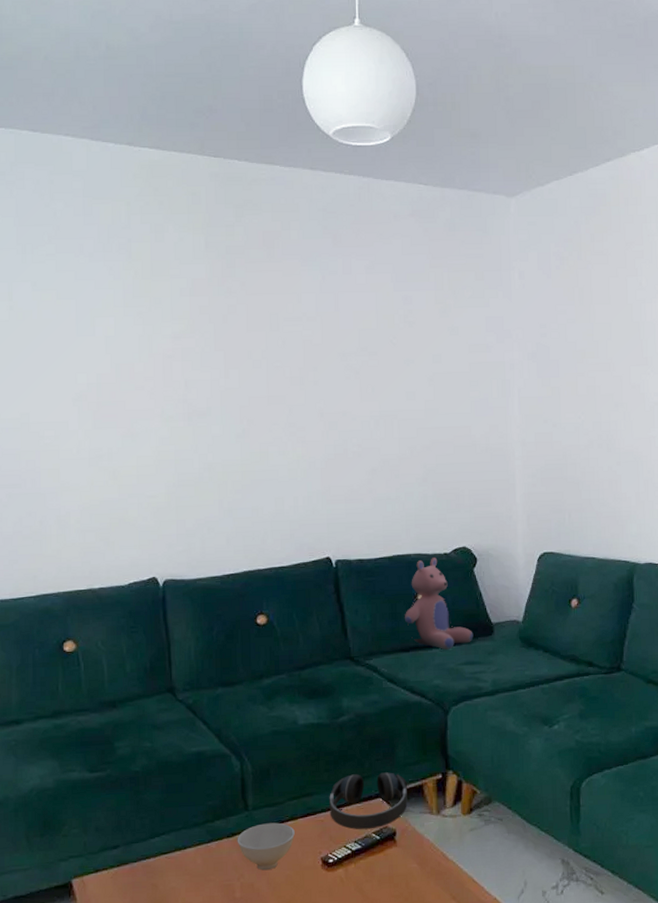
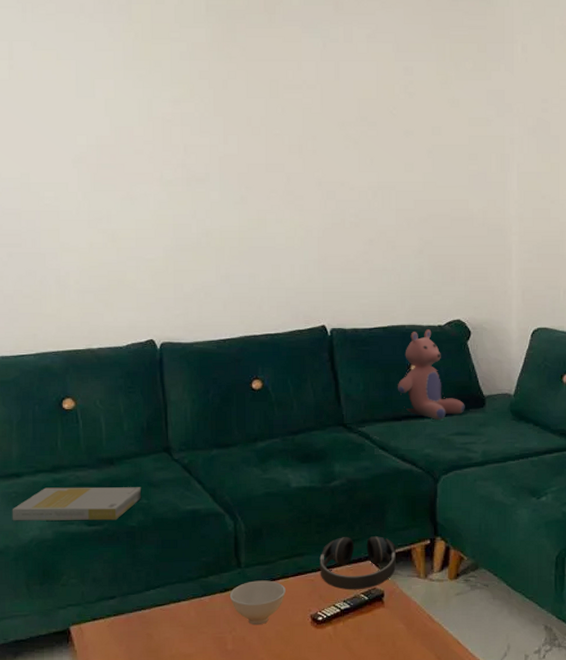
book: none [11,730,146,771] -> present [12,487,142,521]

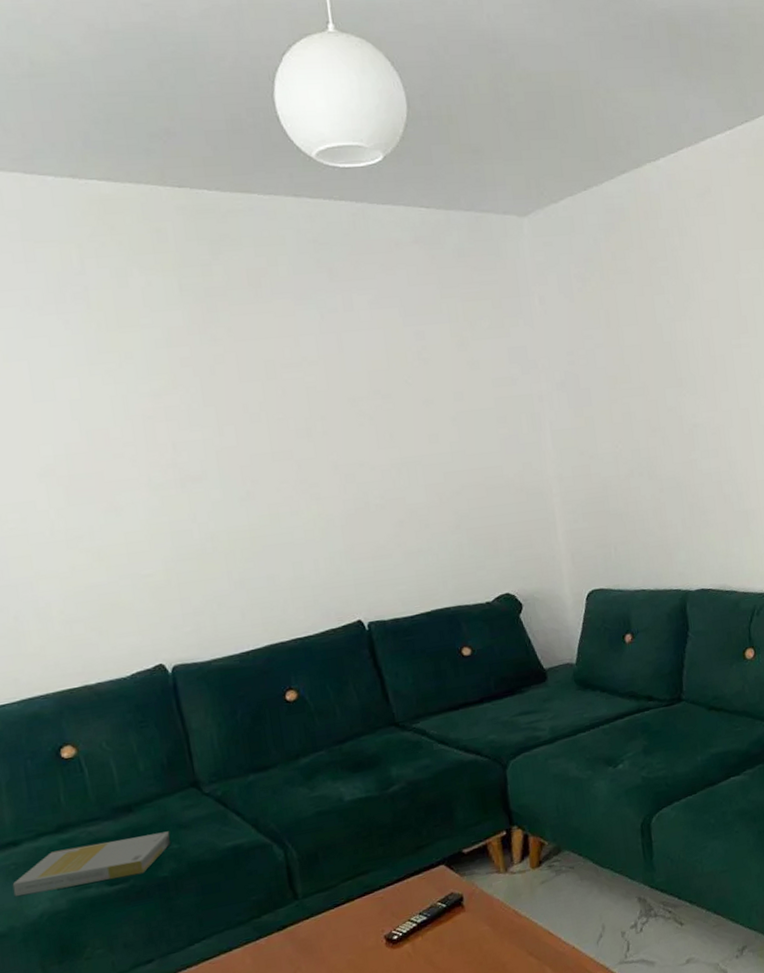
bowl: present [229,580,286,625] -> none [288,906,353,959]
headphones: present [320,536,396,591] -> none [386,837,473,902]
teddy bear: present [397,329,465,421] -> none [449,608,526,703]

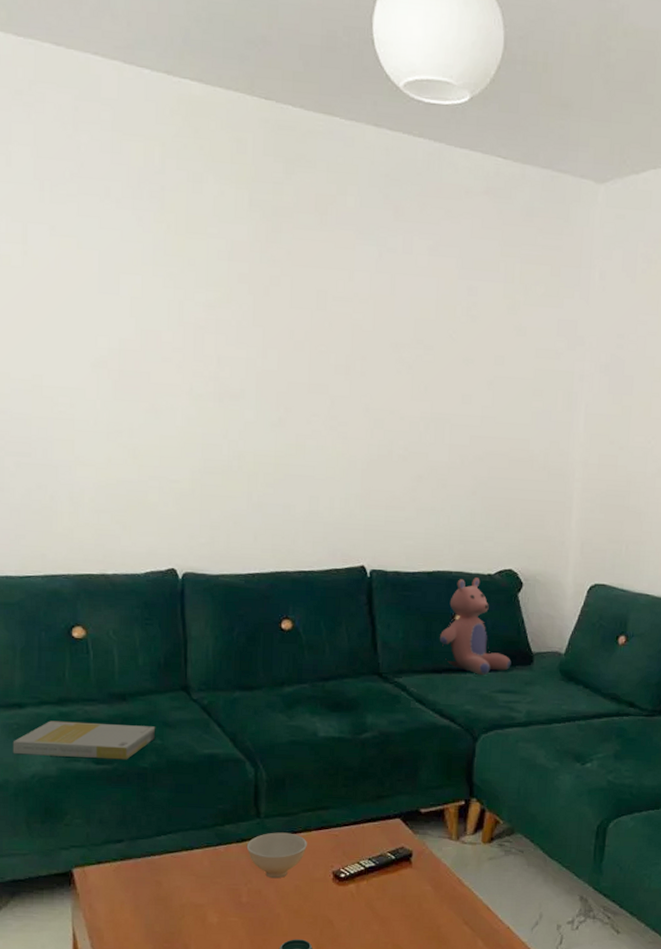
bowl: none [288,906,353,959] -> present [246,832,307,879]
teddy bear: none [449,608,526,703] -> present [439,577,511,676]

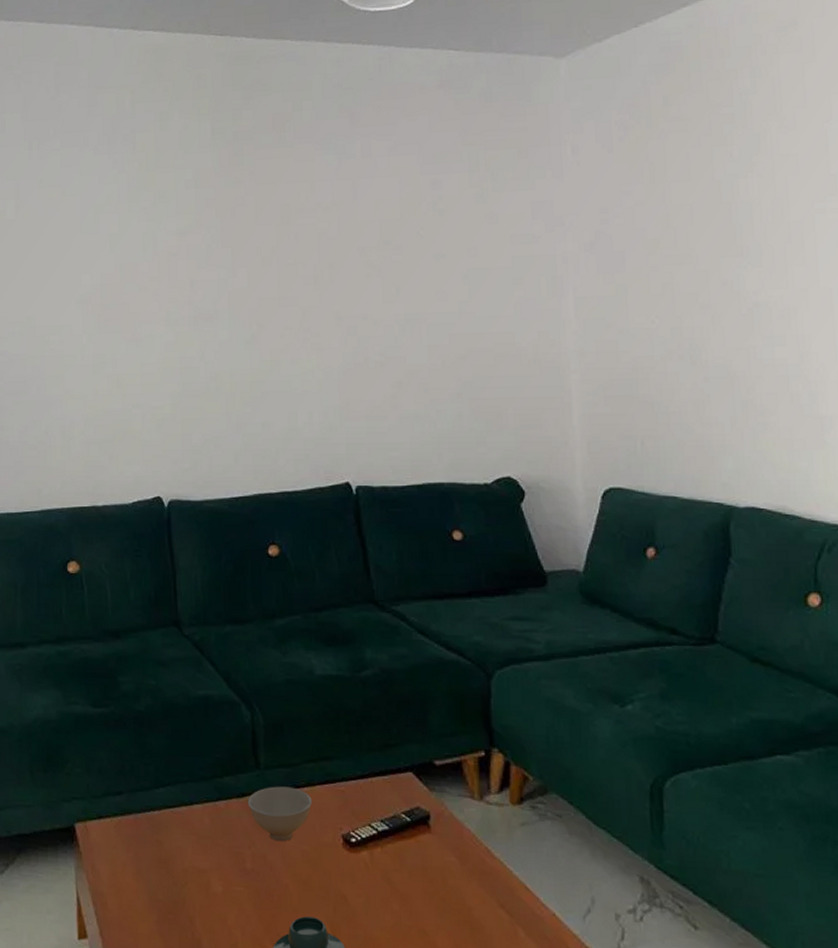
book: present [12,721,156,760] -> none [16,661,150,703]
teddy bear: present [439,577,511,676] -> none [436,488,522,601]

